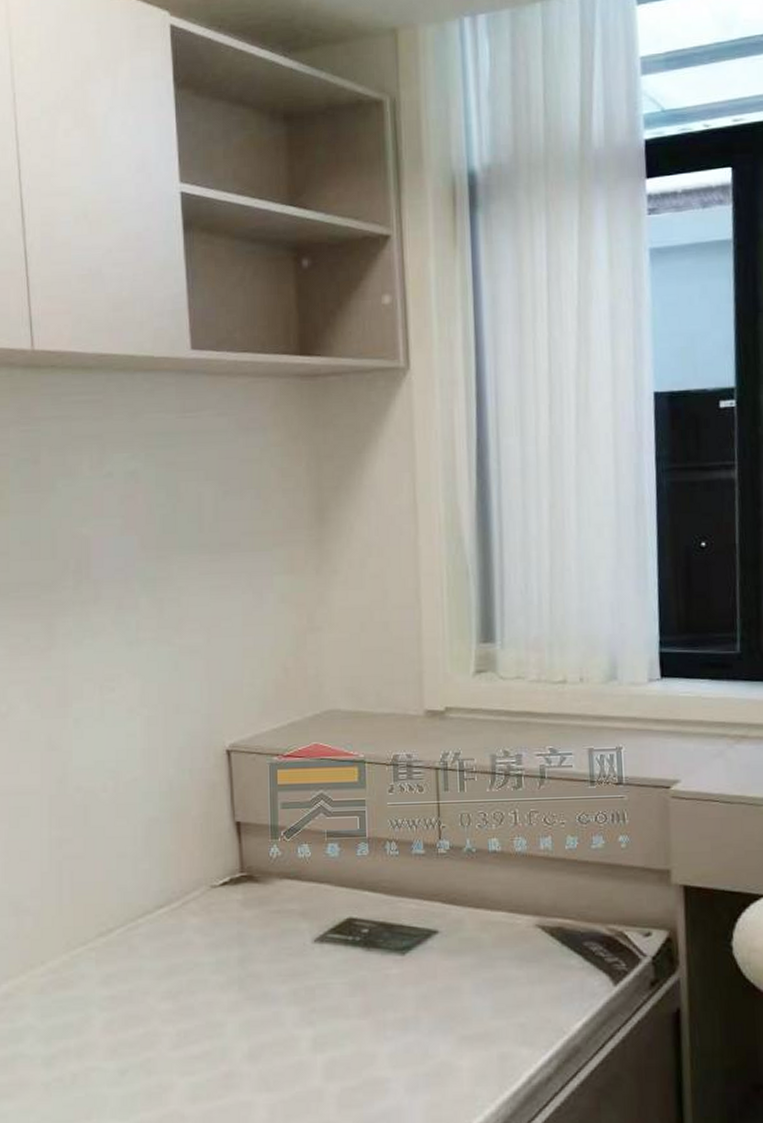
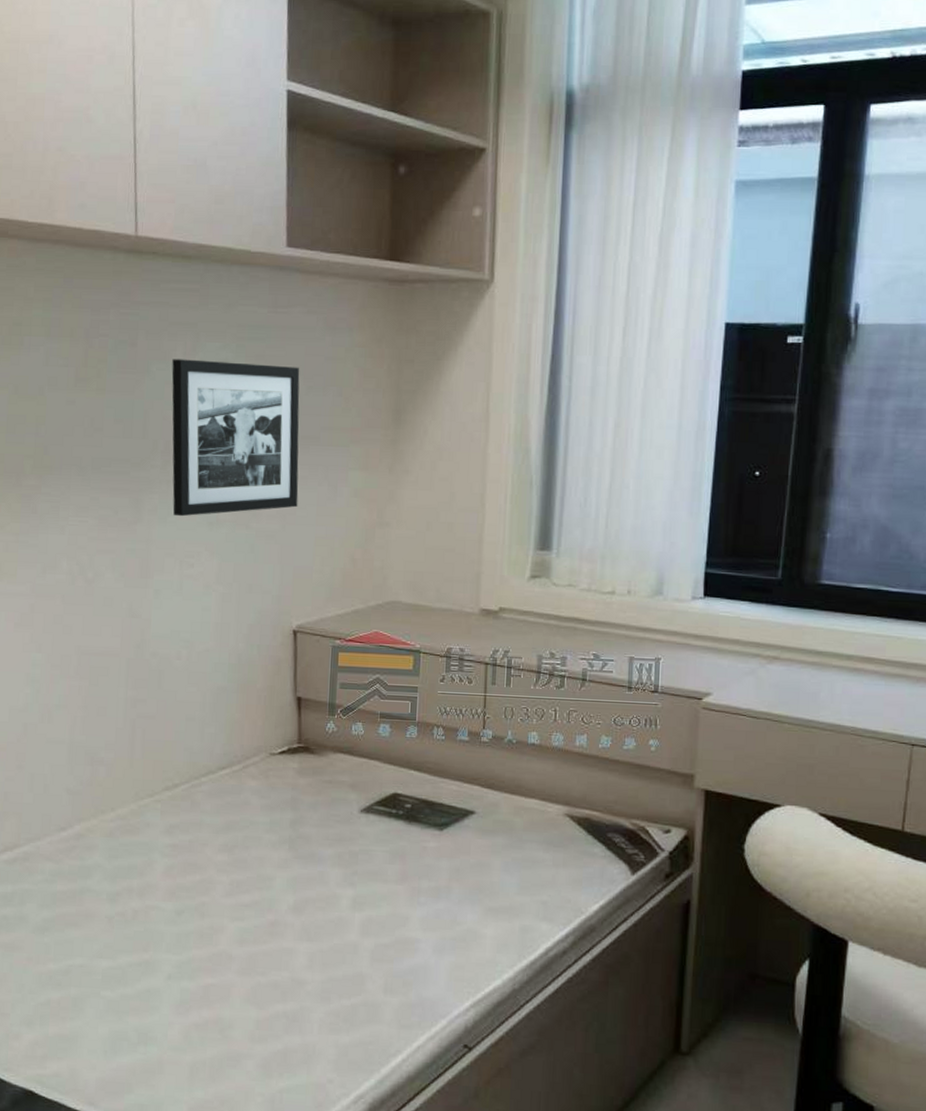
picture frame: none [78,472,222,639] -> present [171,359,300,517]

